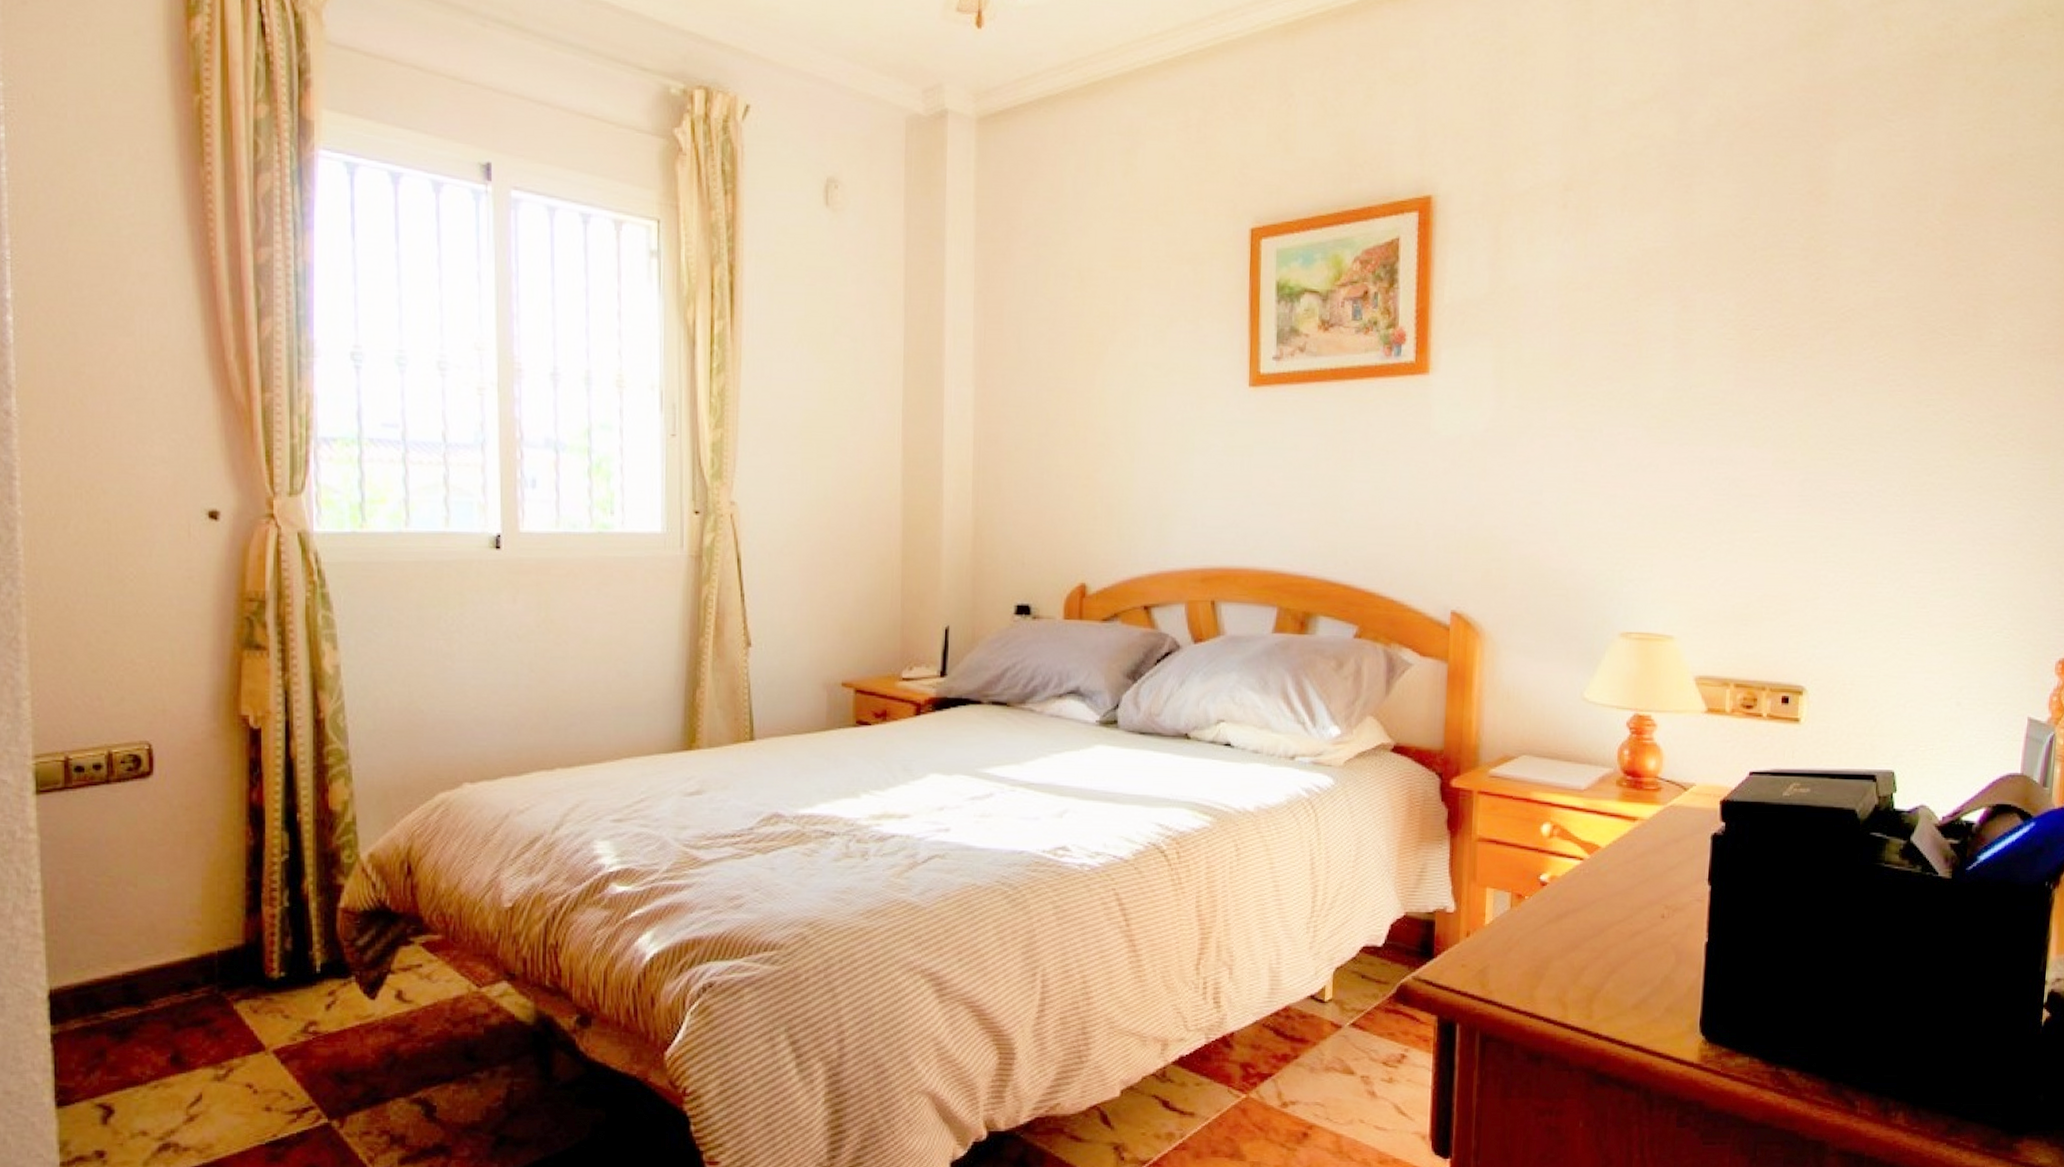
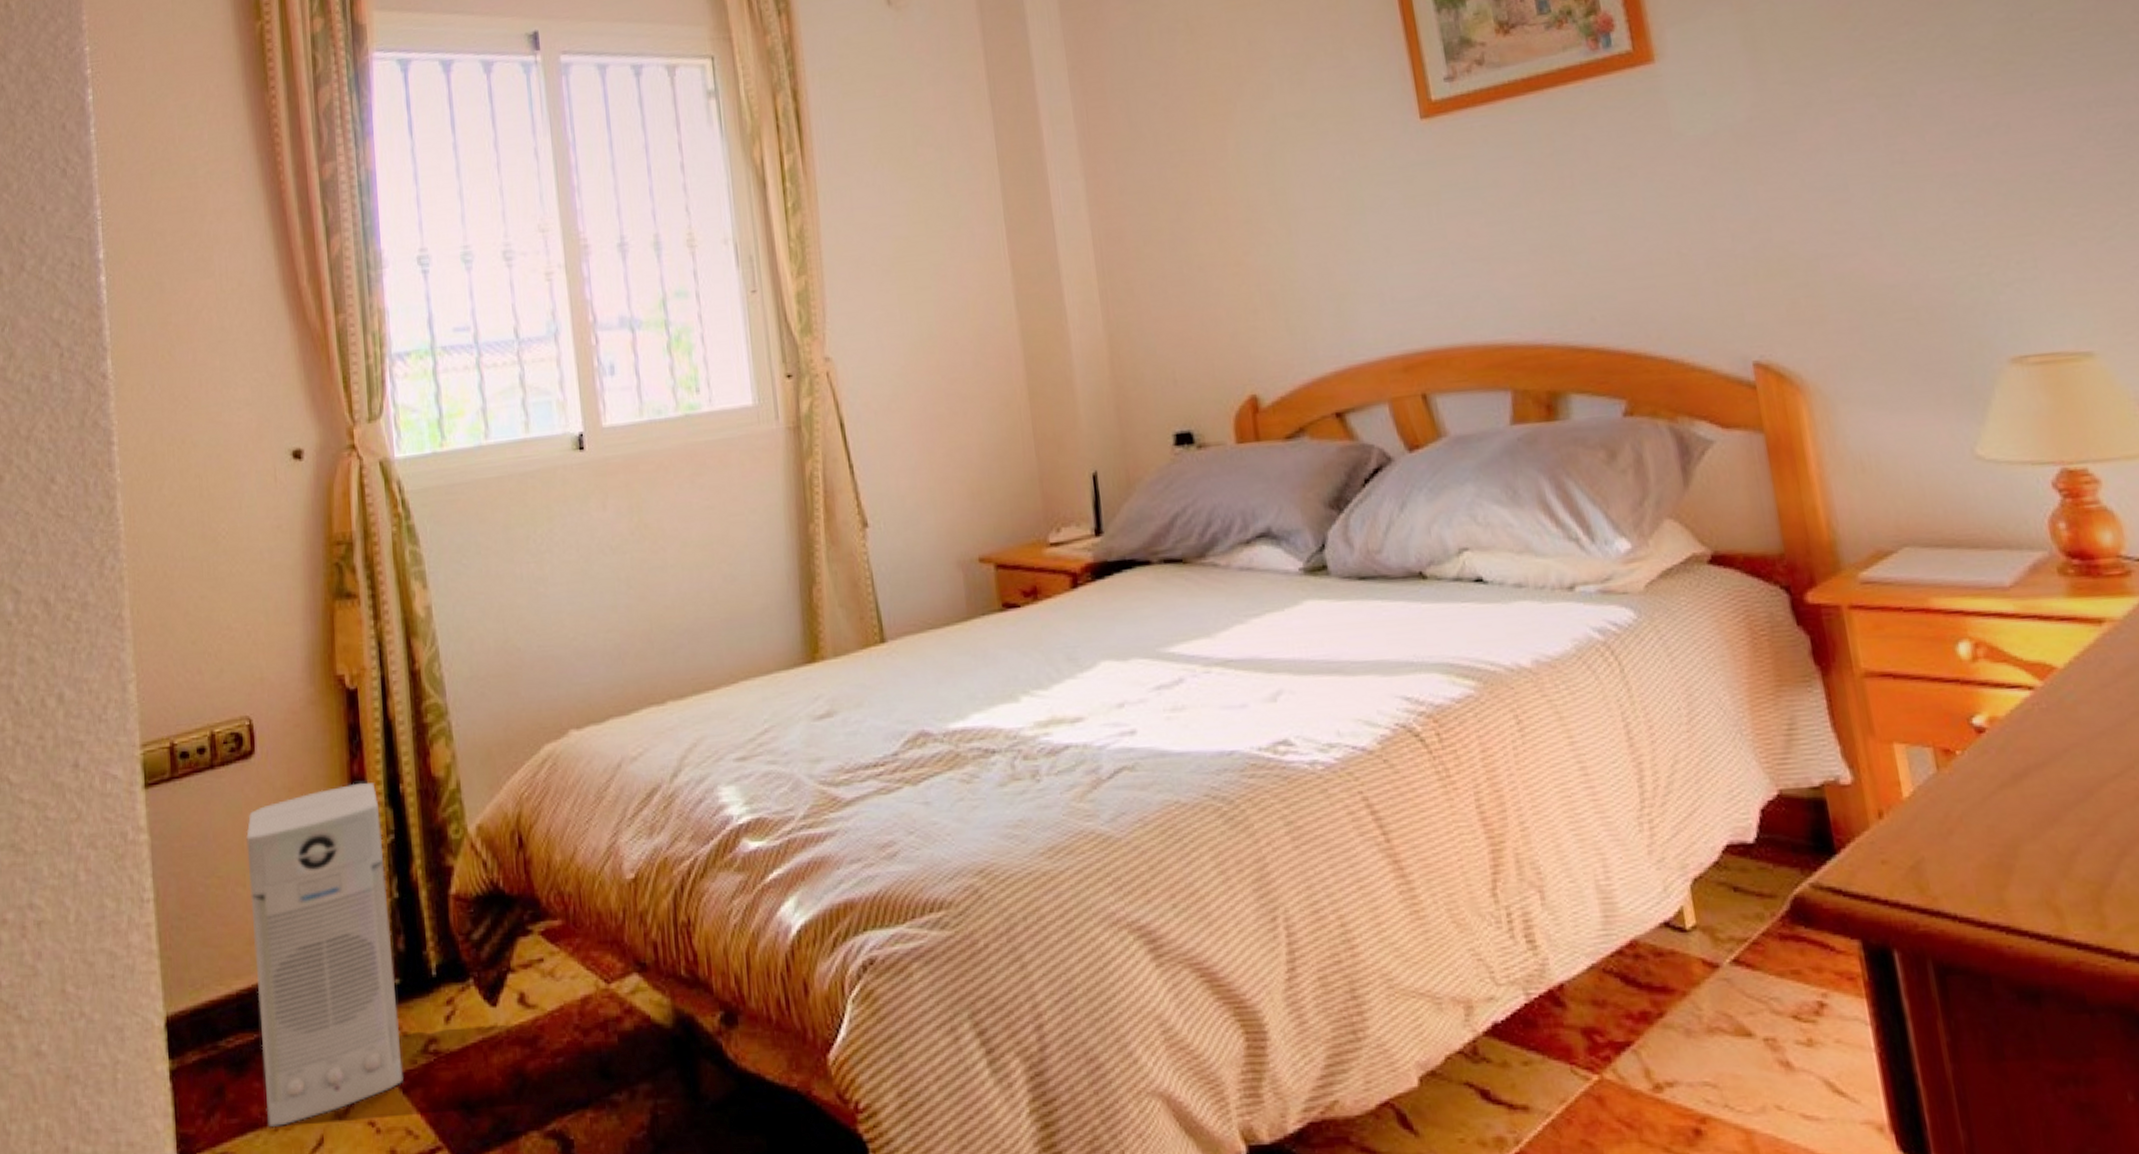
air purifier: none [140,808,282,1085] -> present [246,782,403,1128]

